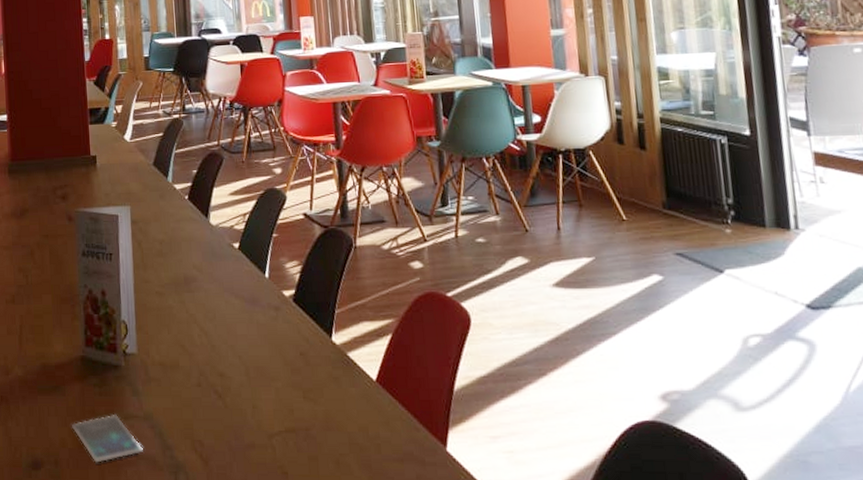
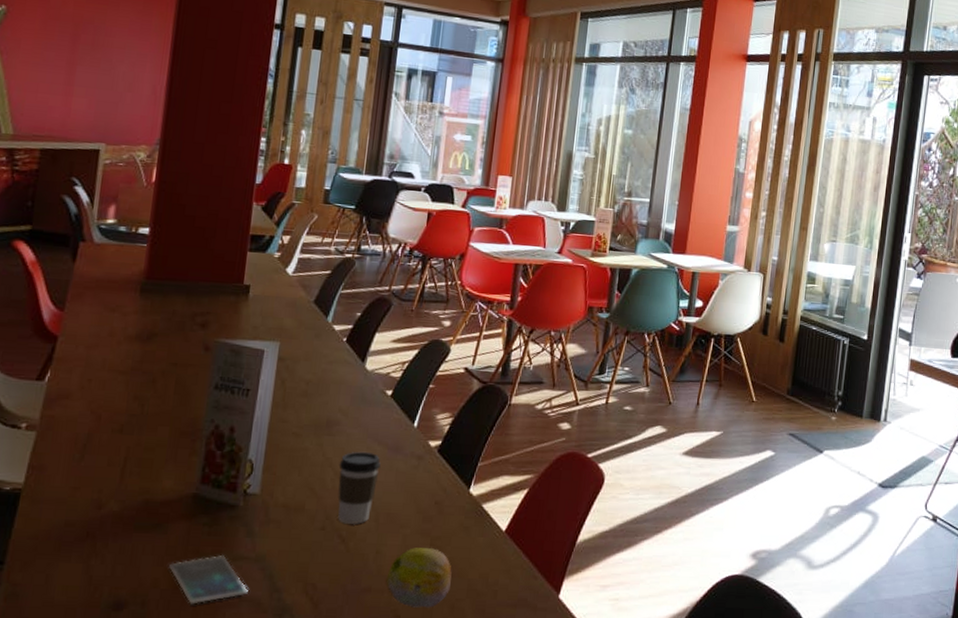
coffee cup: none [202,306,241,379] -> present [338,451,381,524]
fruit: none [267,401,332,464] -> present [386,547,452,608]

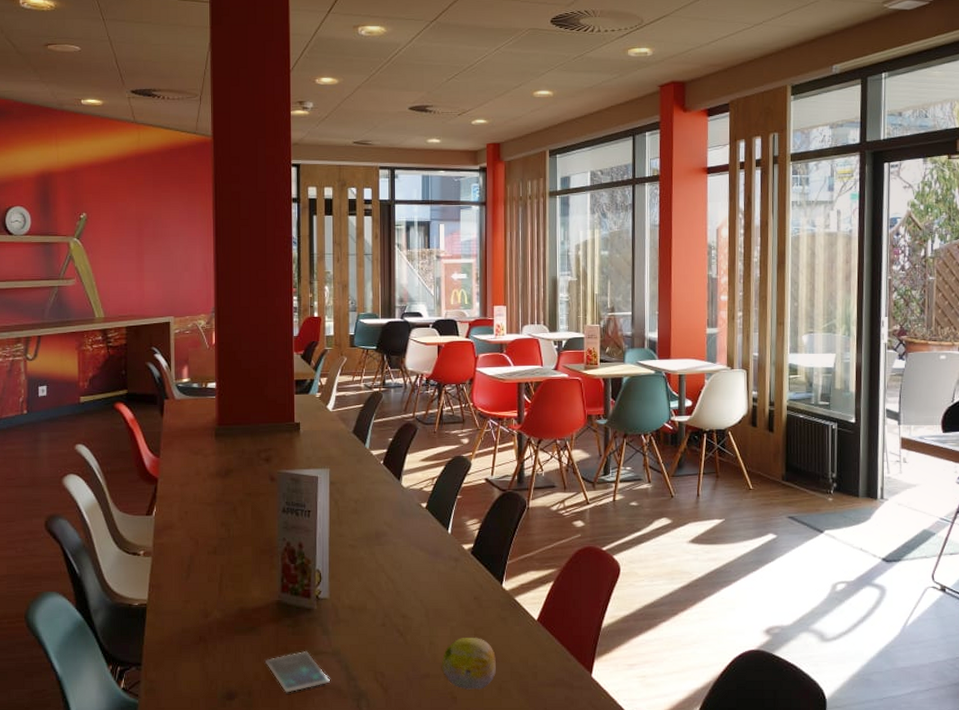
coffee cup: present [338,451,381,524] -> none [390,557,424,620]

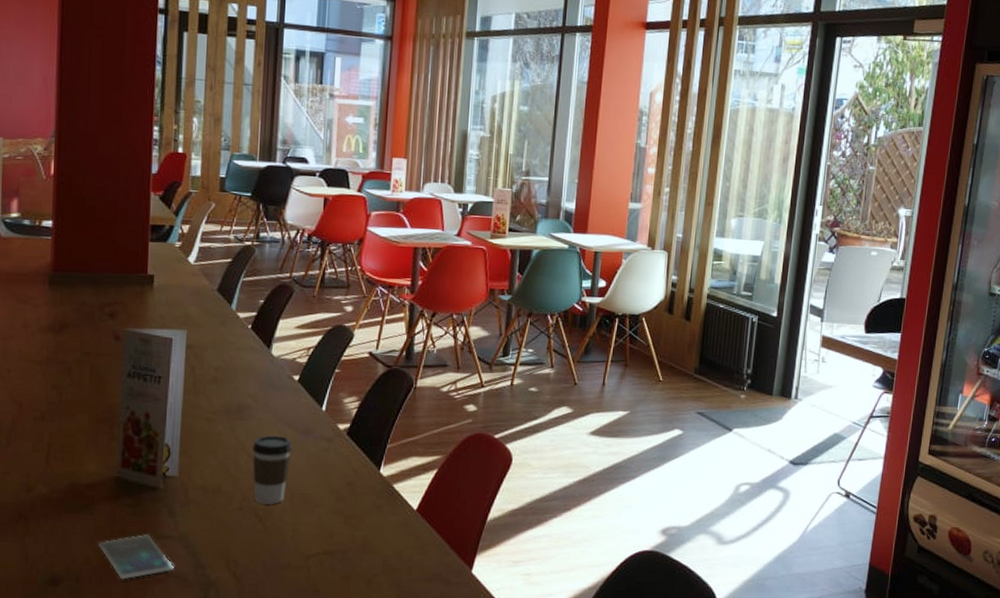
coffee cup: none [390,557,424,620] -> present [252,435,292,504]
fruit: present [441,638,496,690] -> none [304,526,367,583]

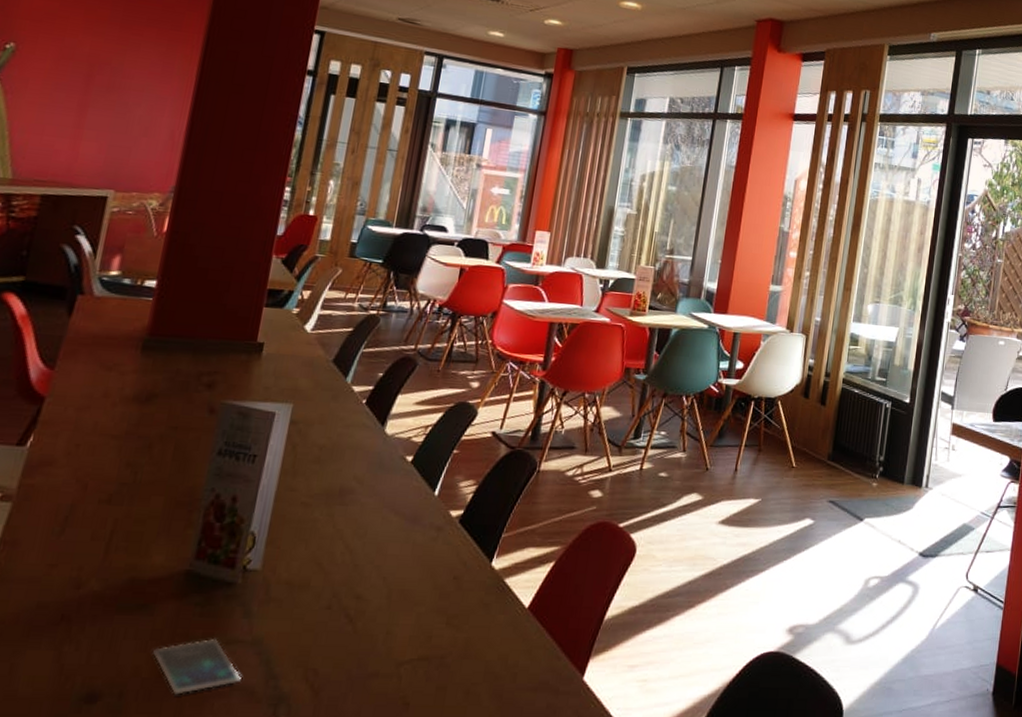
coffee cup: present [252,435,292,504] -> none [346,522,397,602]

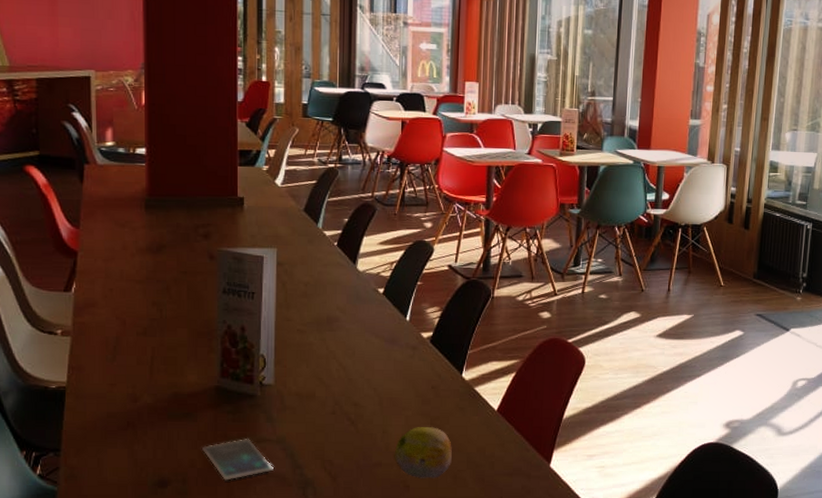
fruit: none [395,627,469,694] -> present [394,427,452,478]

